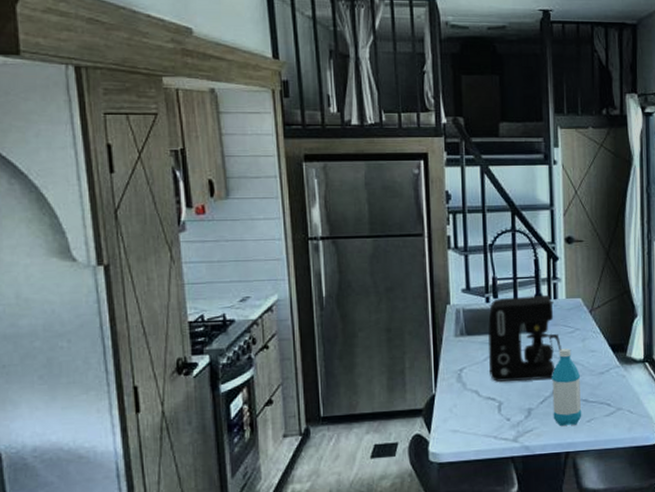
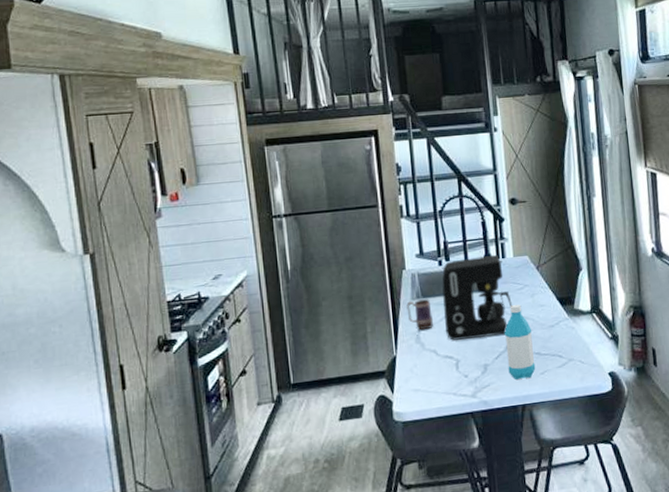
mug: none [449,337,476,369] -> present [406,299,433,331]

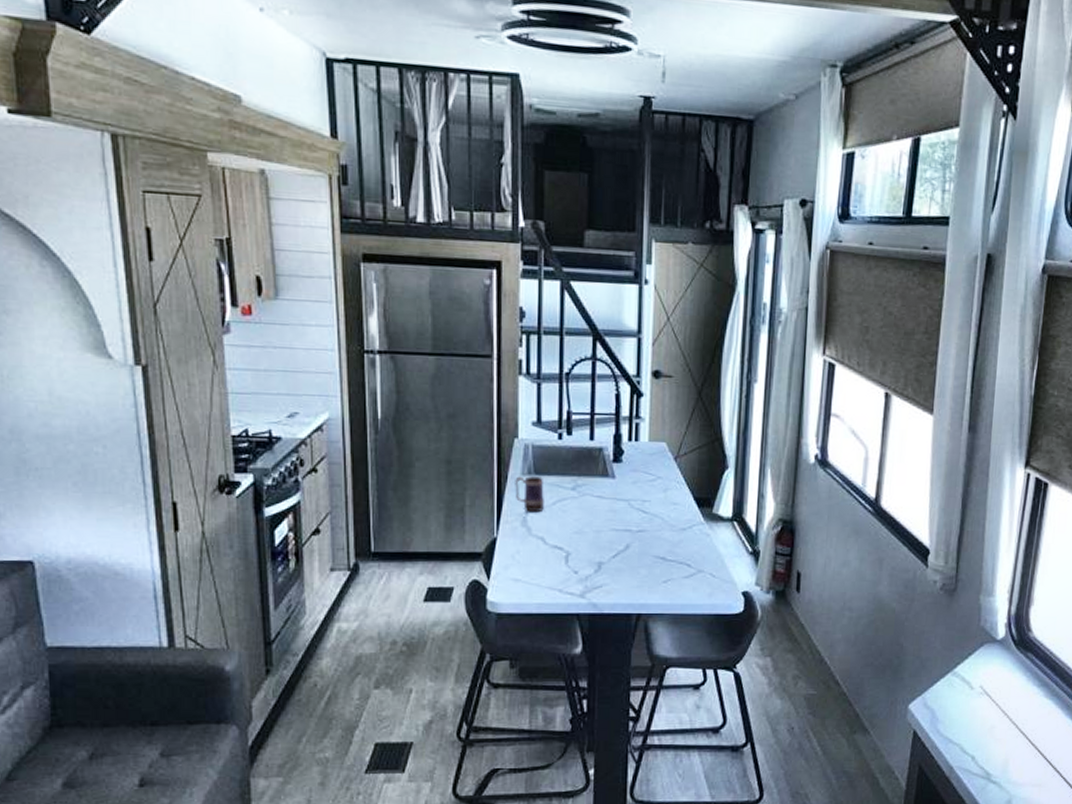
coffee maker: present [442,254,512,341] -> none [558,434,640,531]
water bottle: present [505,305,536,380] -> none [626,499,660,585]

